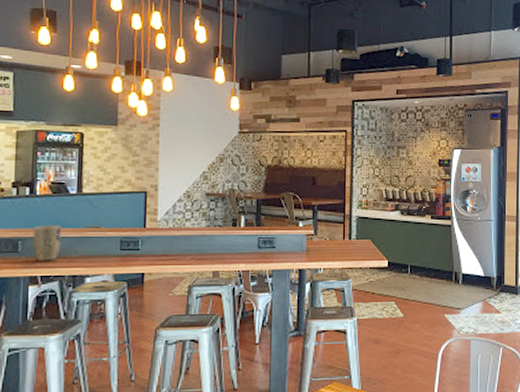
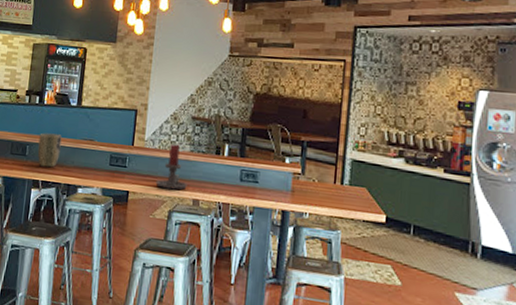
candle holder: none [172,221,206,265] -> present [155,143,187,190]

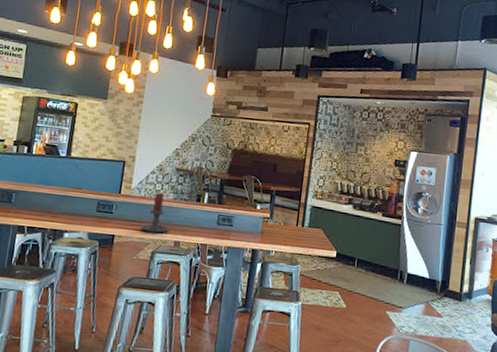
plant pot: present [37,132,62,168] -> none [24,181,50,214]

